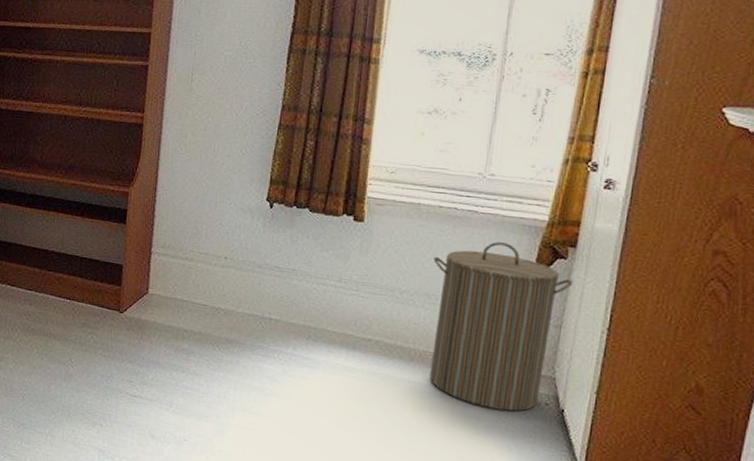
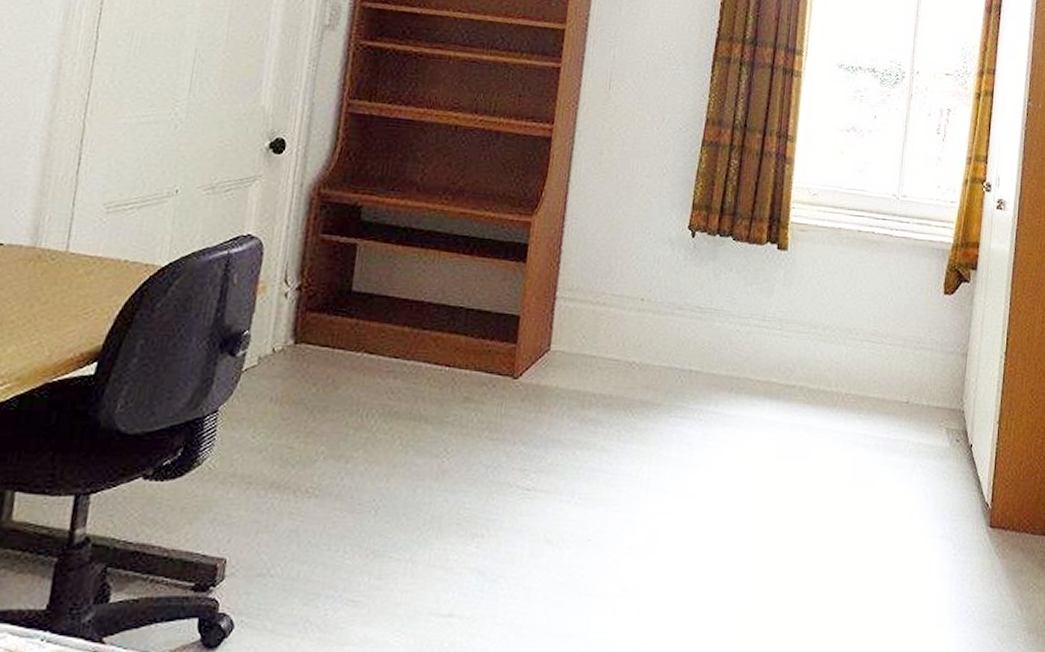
laundry hamper: present [430,242,573,412] -> none [852,267,975,453]

